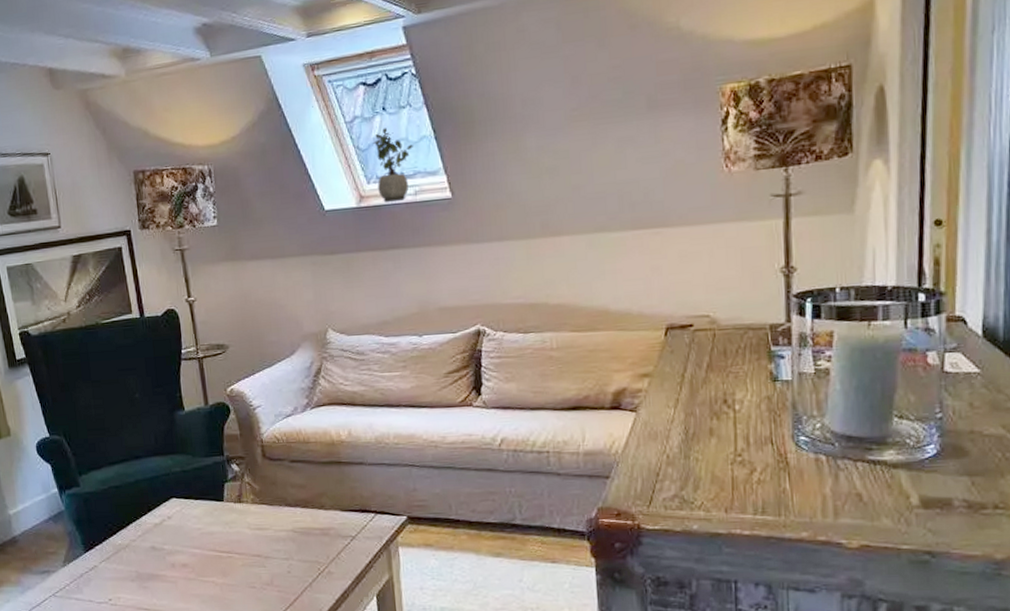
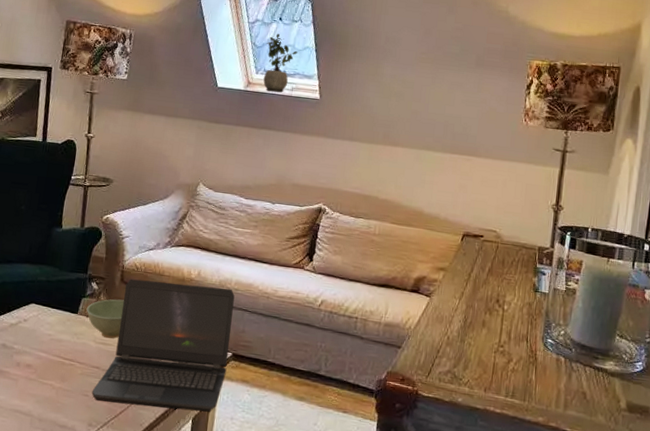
bowl: none [231,477,275,522] -> present [86,299,125,339]
laptop computer: none [258,444,405,592] -> present [92,279,235,413]

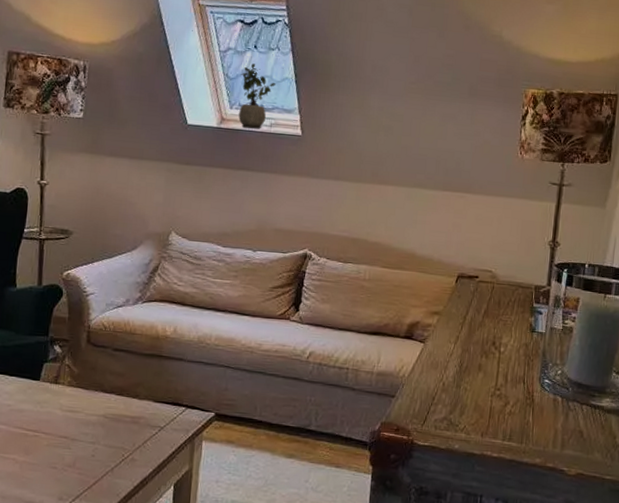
bowl: present [86,299,125,339] -> none [49,362,93,405]
laptop computer: present [92,279,235,413] -> none [60,339,215,478]

